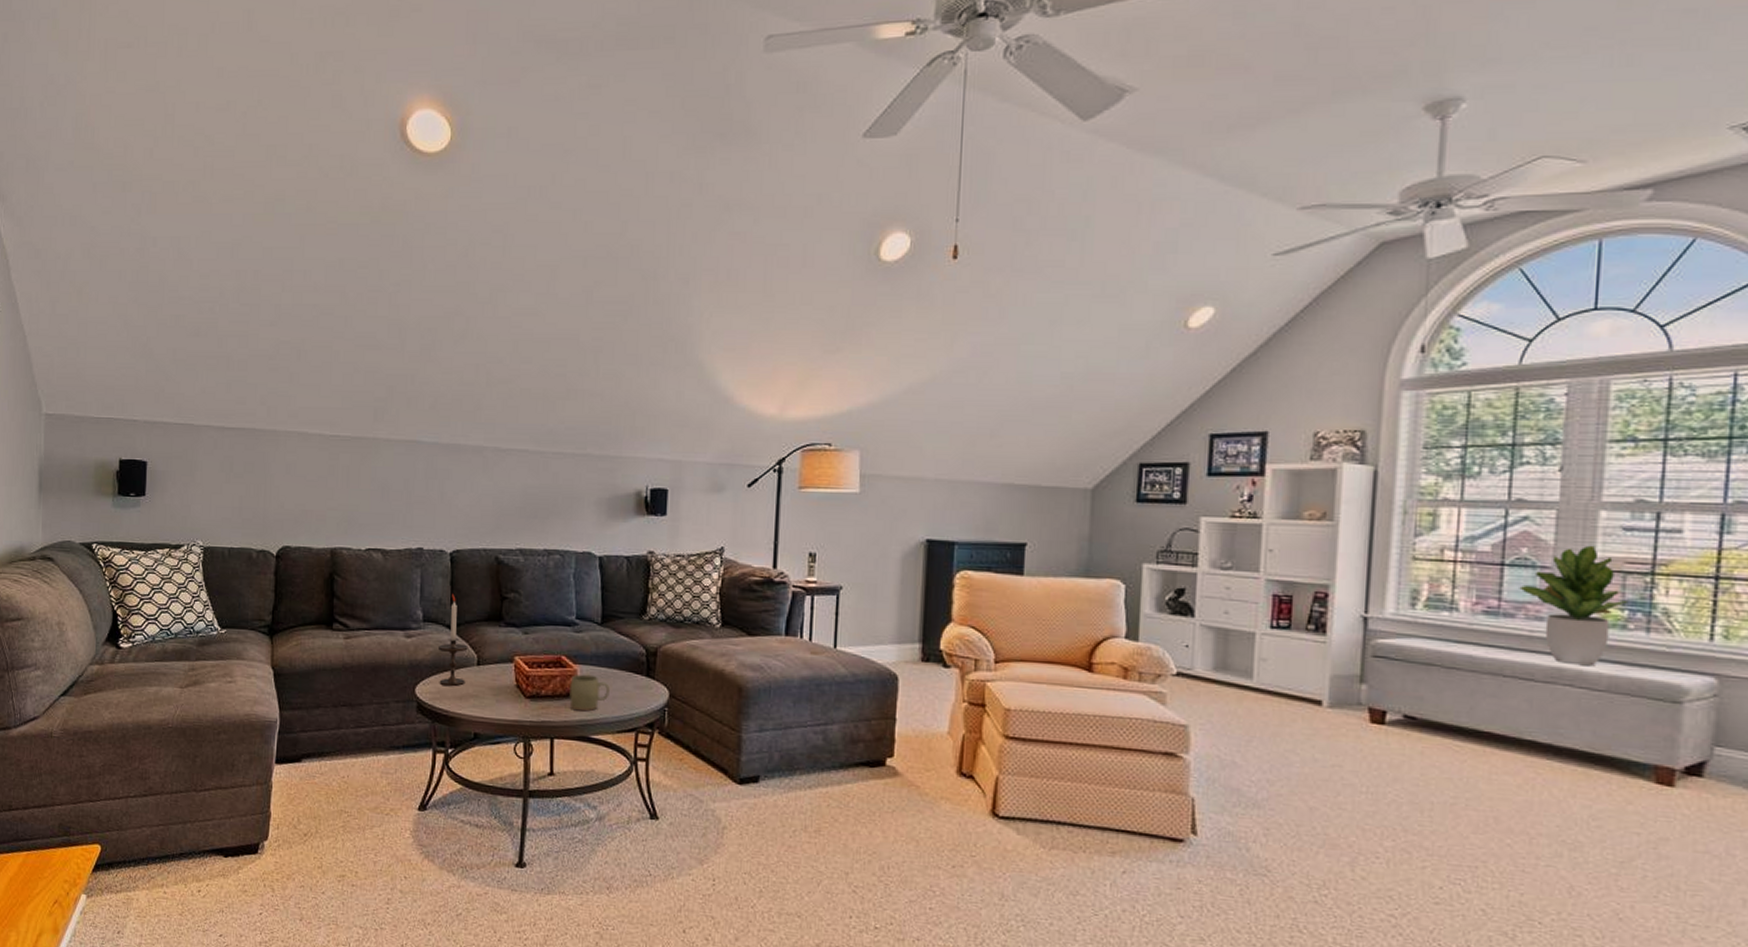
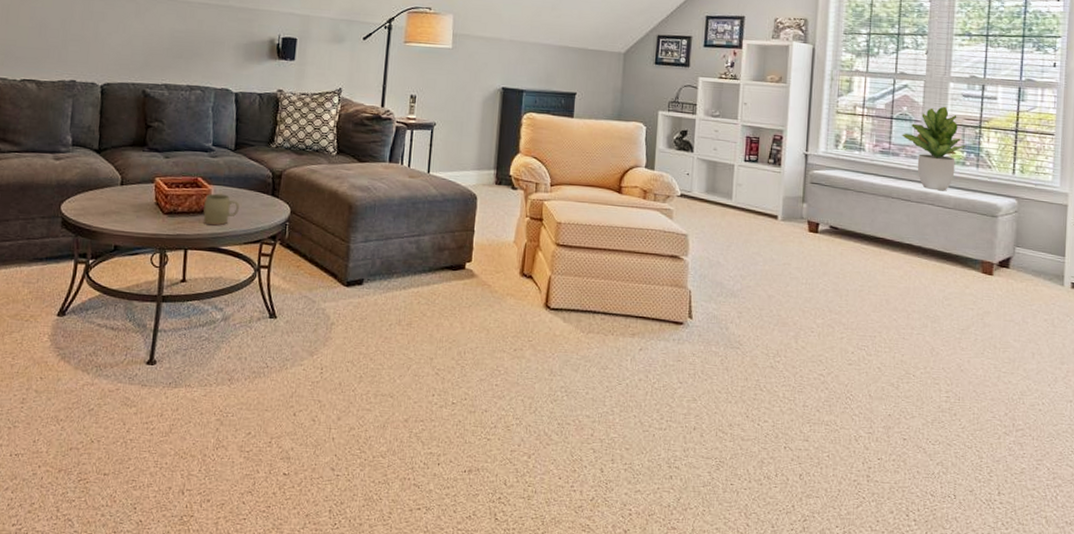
candlestick: present [439,593,468,687] -> none [85,121,113,205]

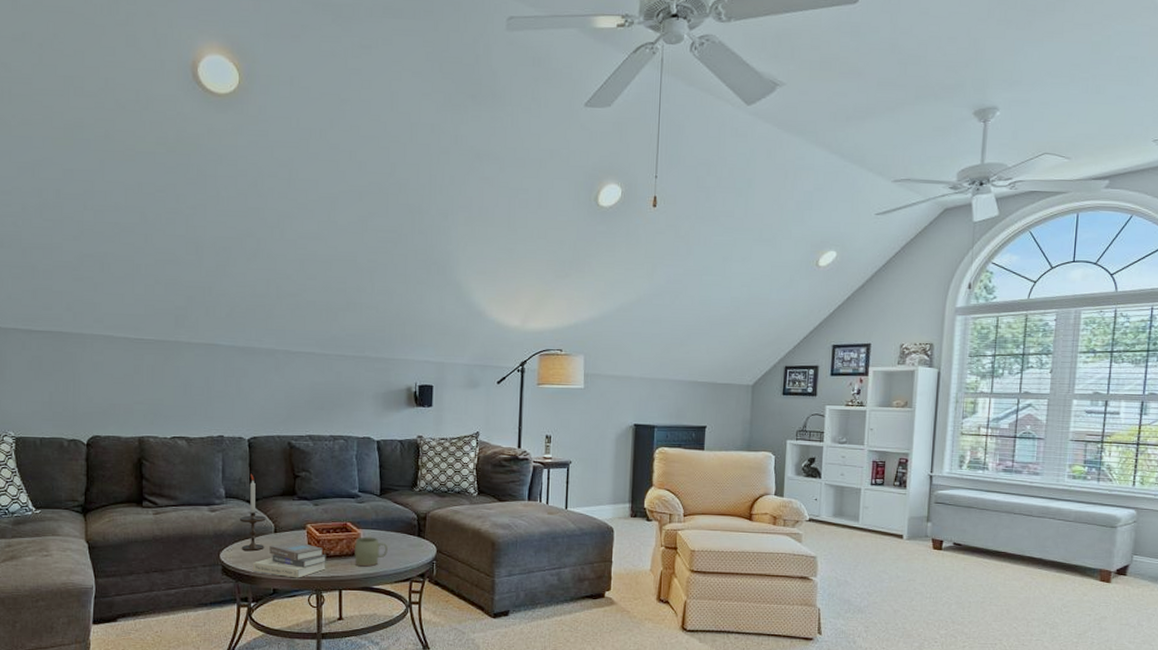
candlestick: none [85,121,113,205] -> present [240,473,266,552]
books: none [95,195,174,235] -> present [253,542,326,578]
potted plant: present [902,106,965,191] -> none [1025,423,1087,505]

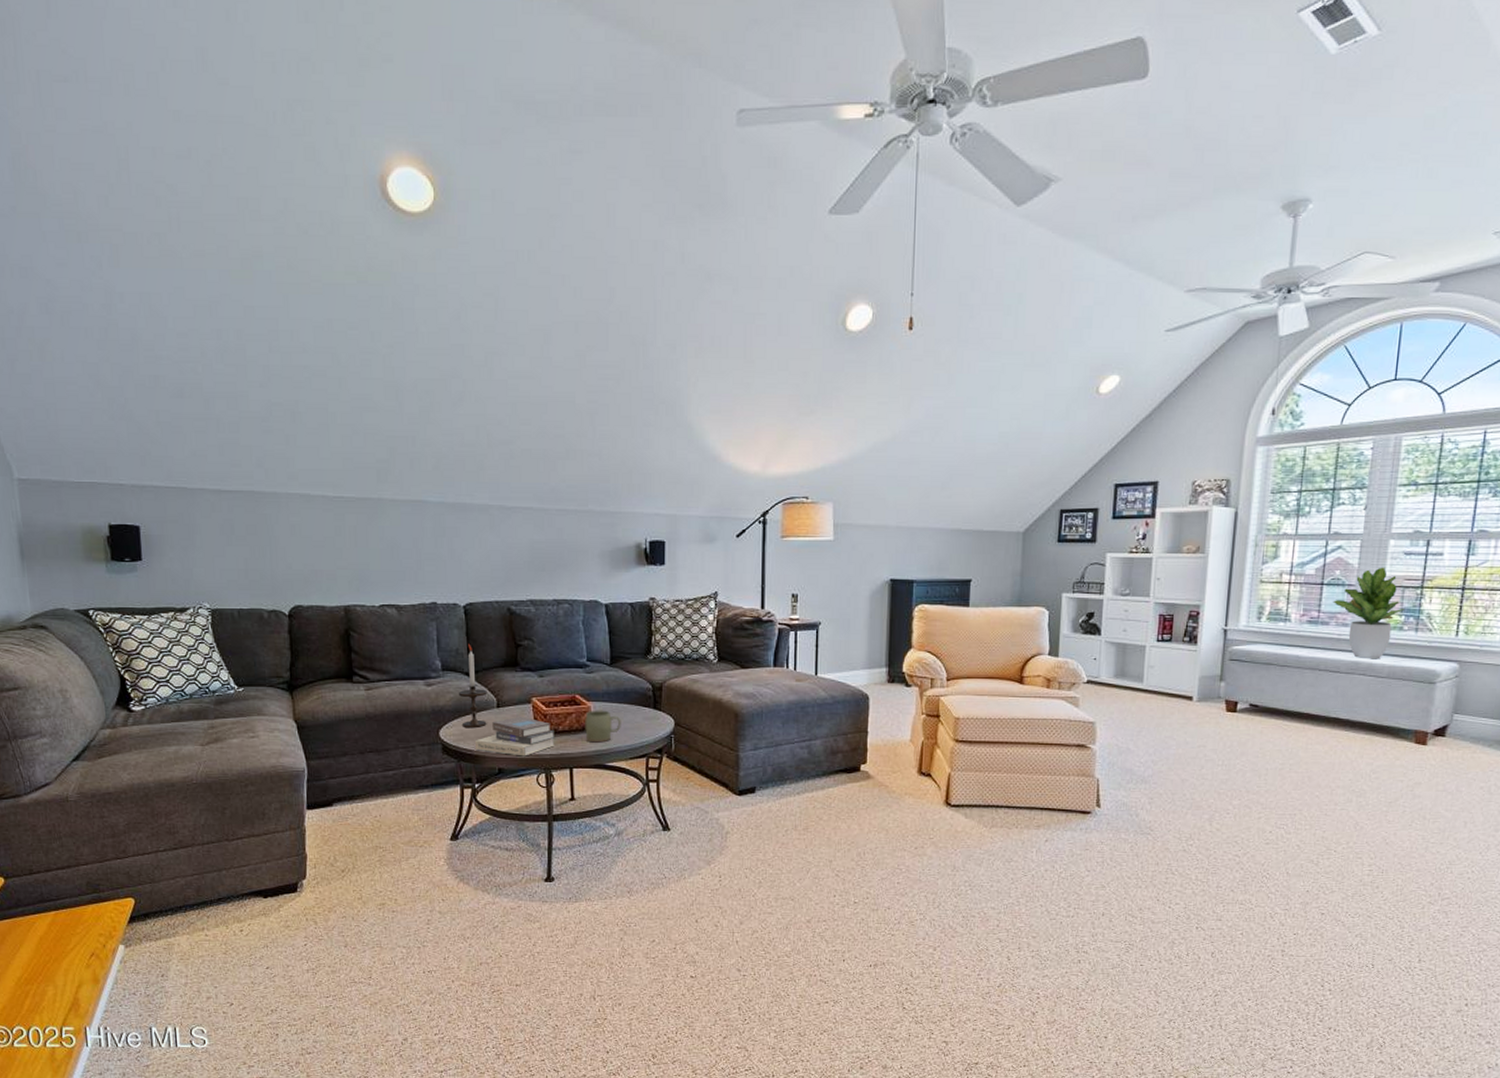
potted plant: none [1025,423,1087,505] -> present [1333,567,1404,660]

